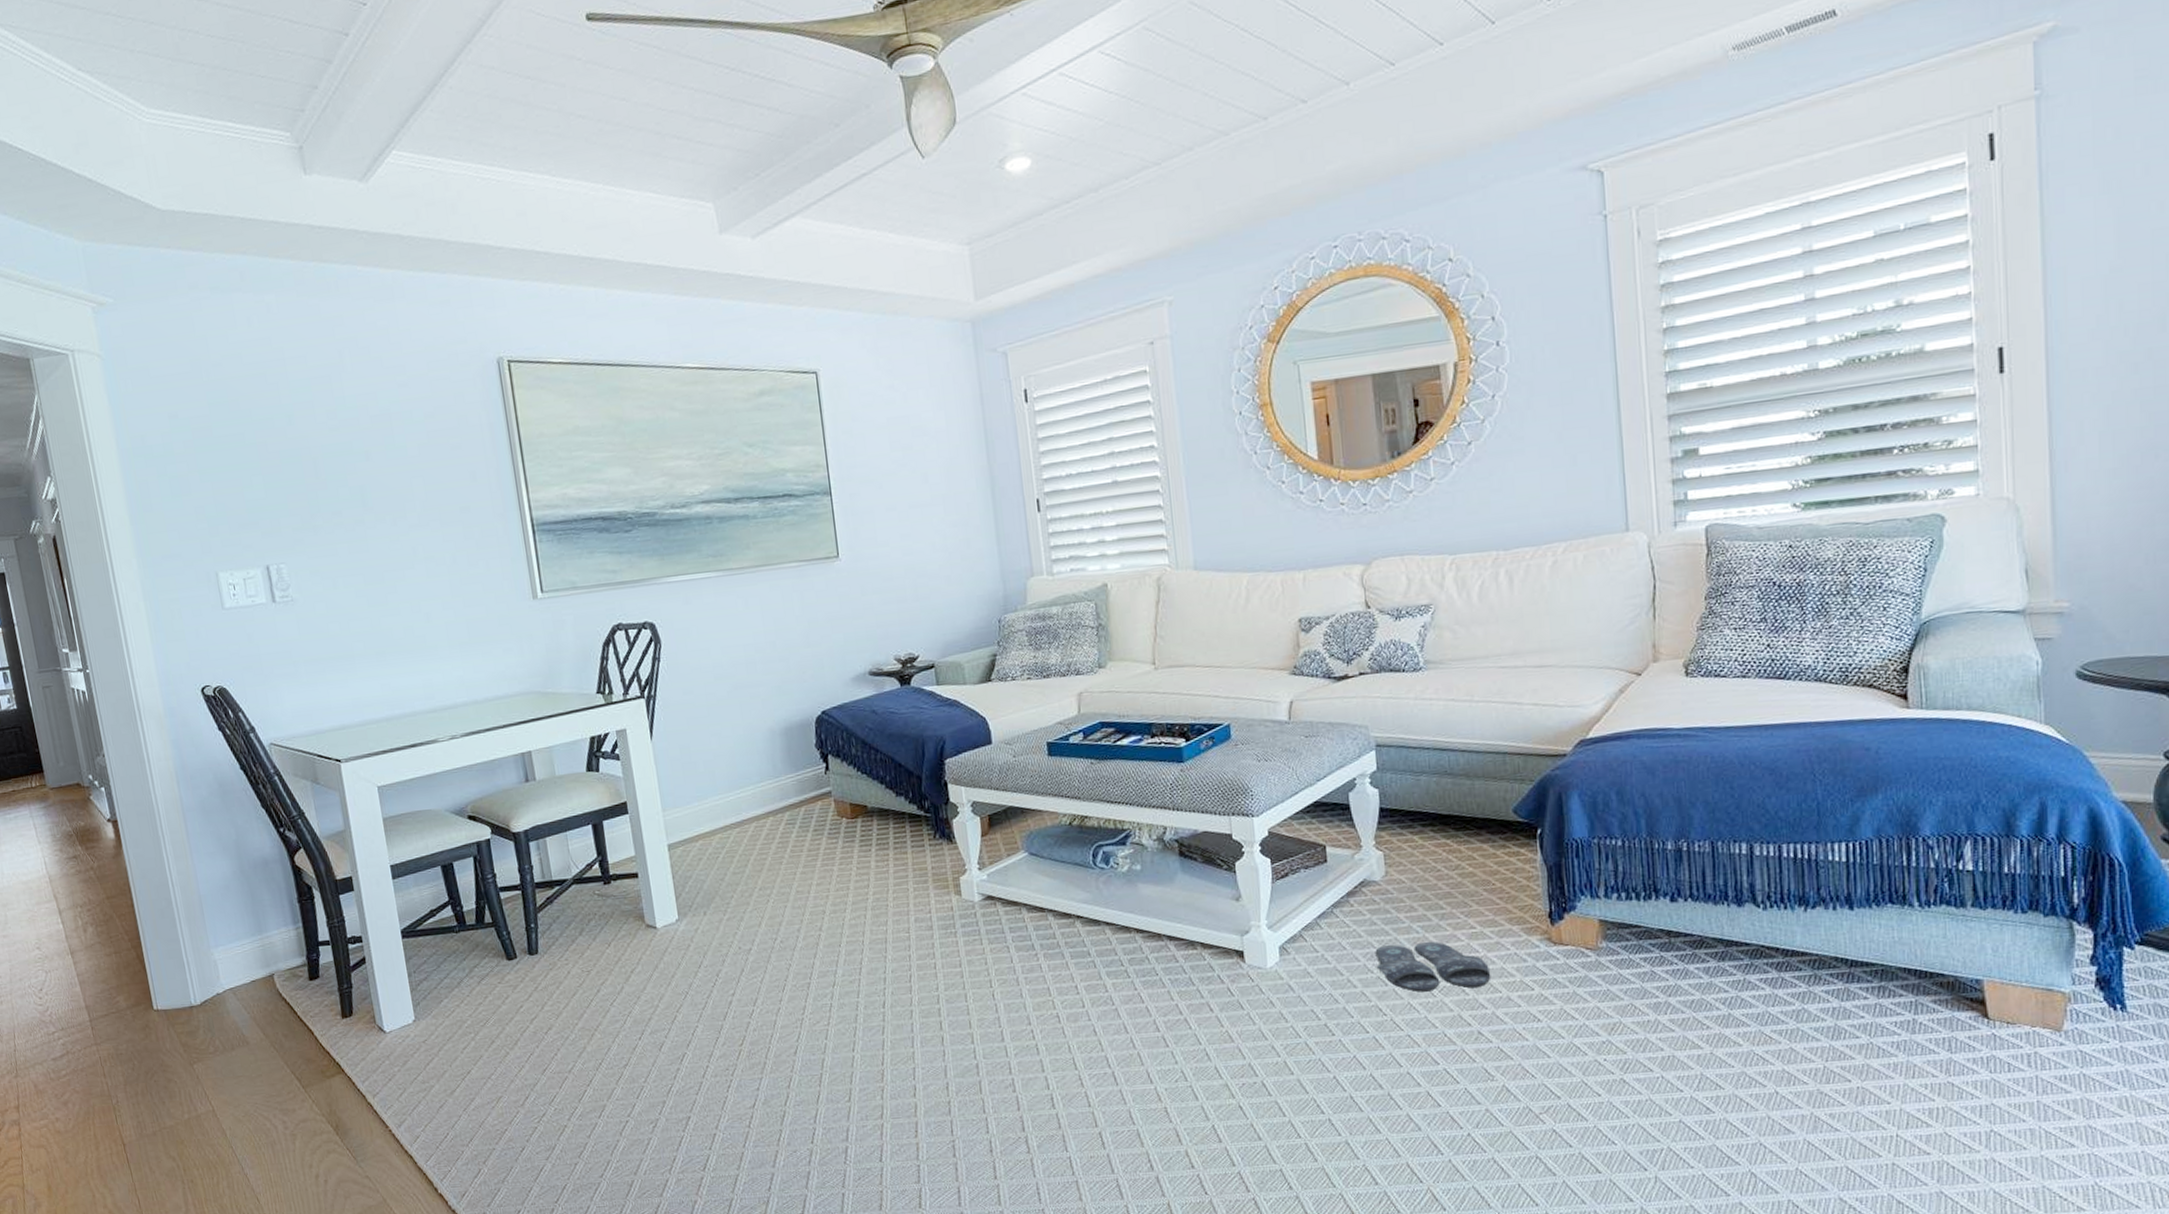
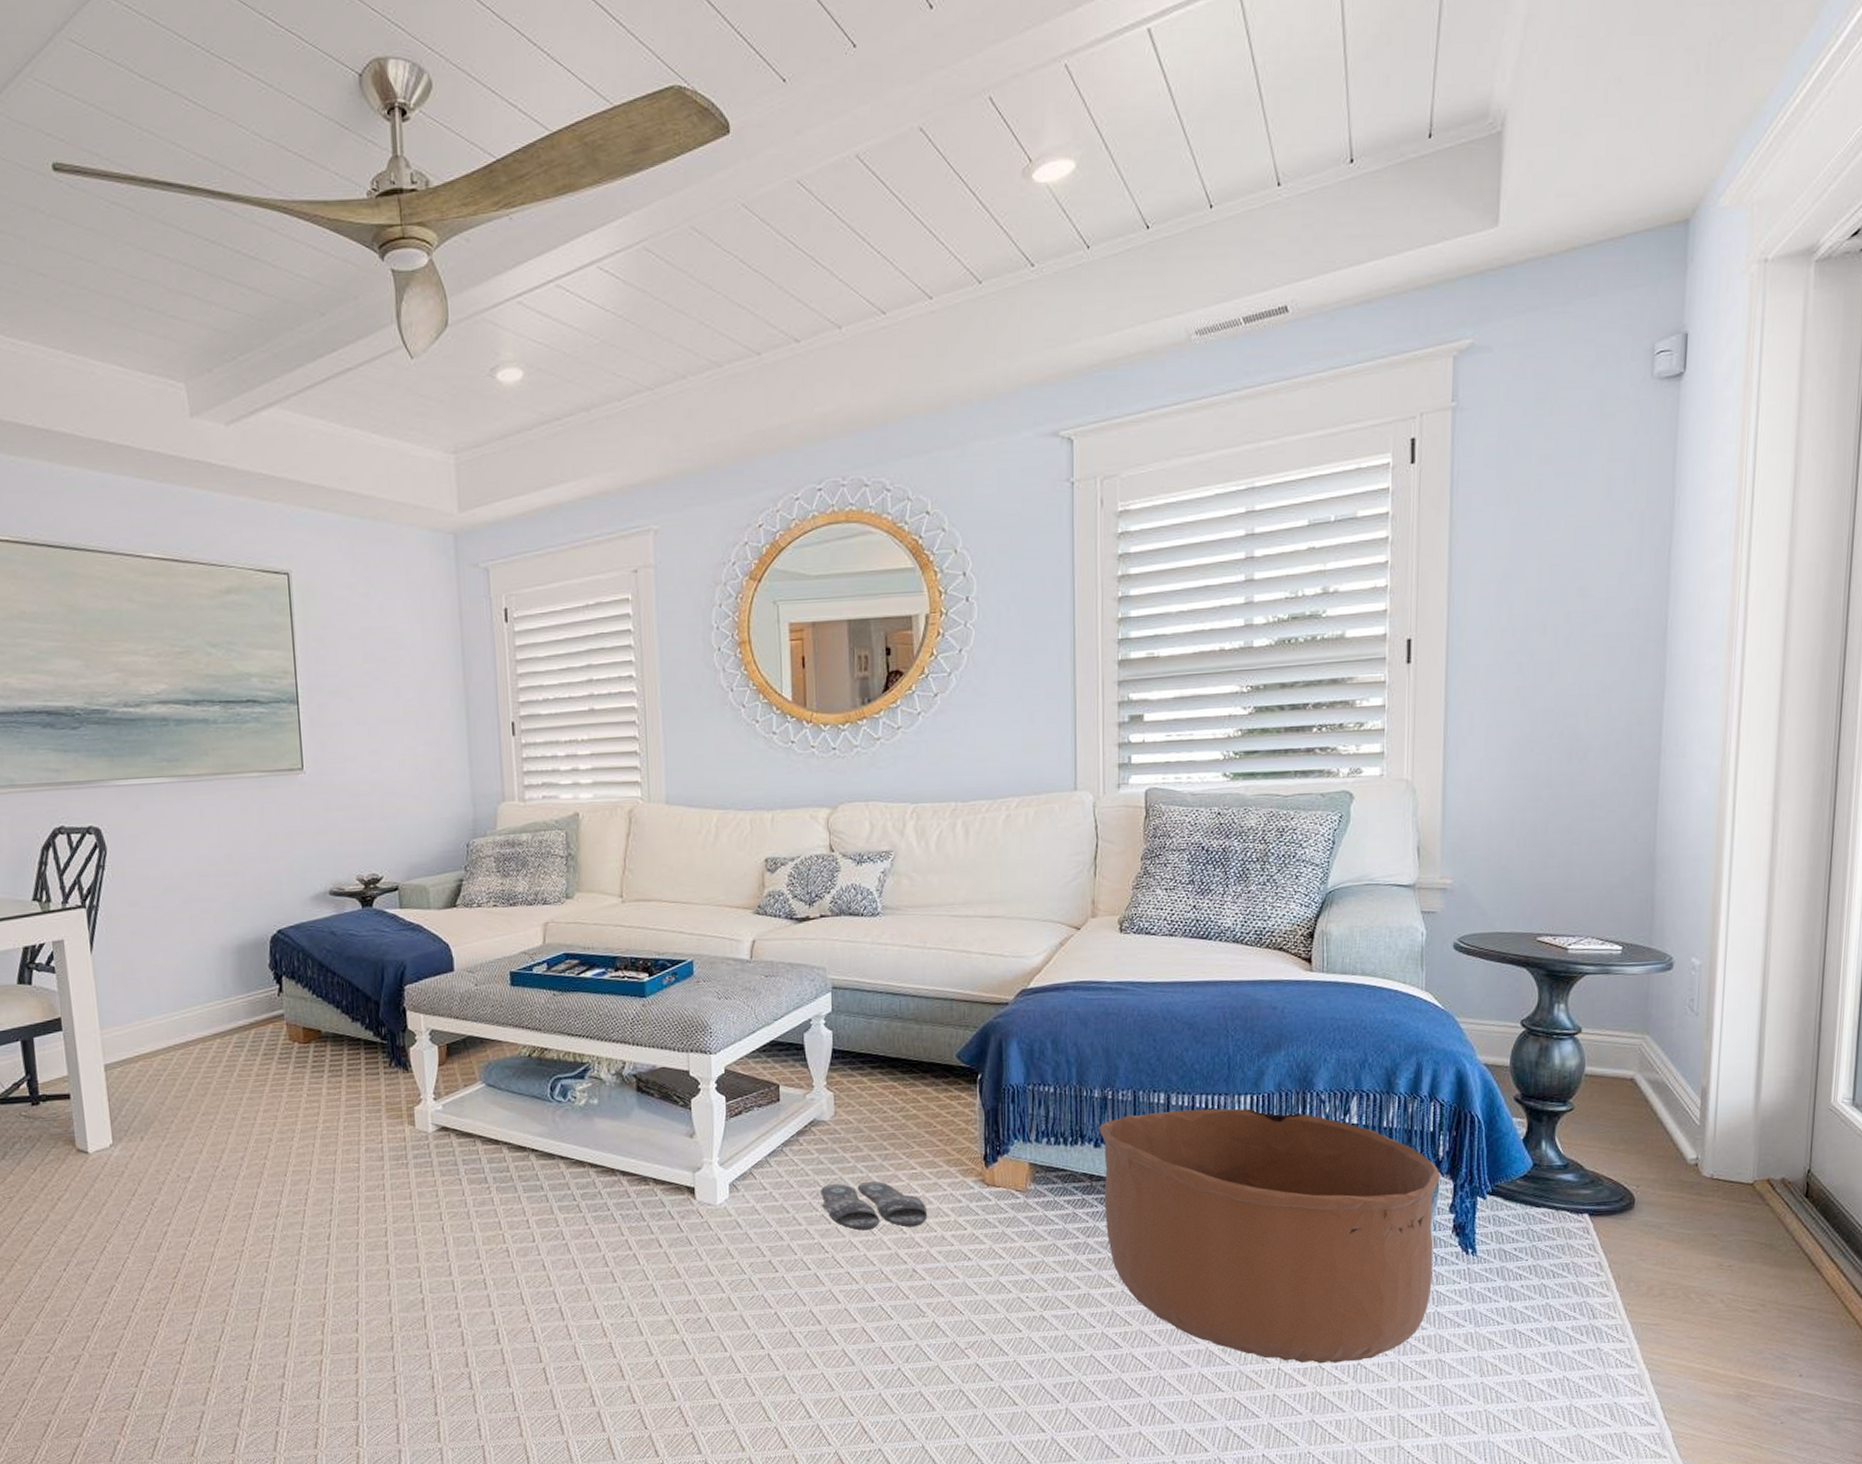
basket: none [1675,856,2077,1131] -> present [1100,1108,1440,1364]

